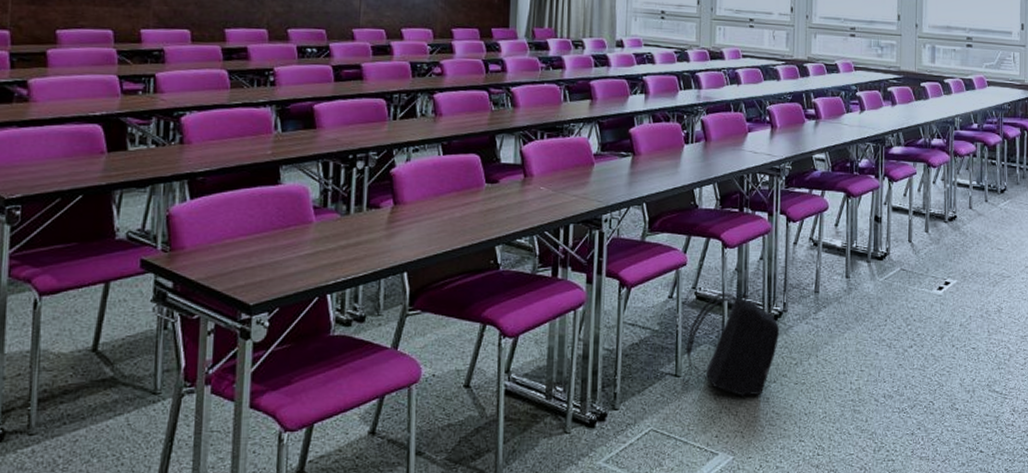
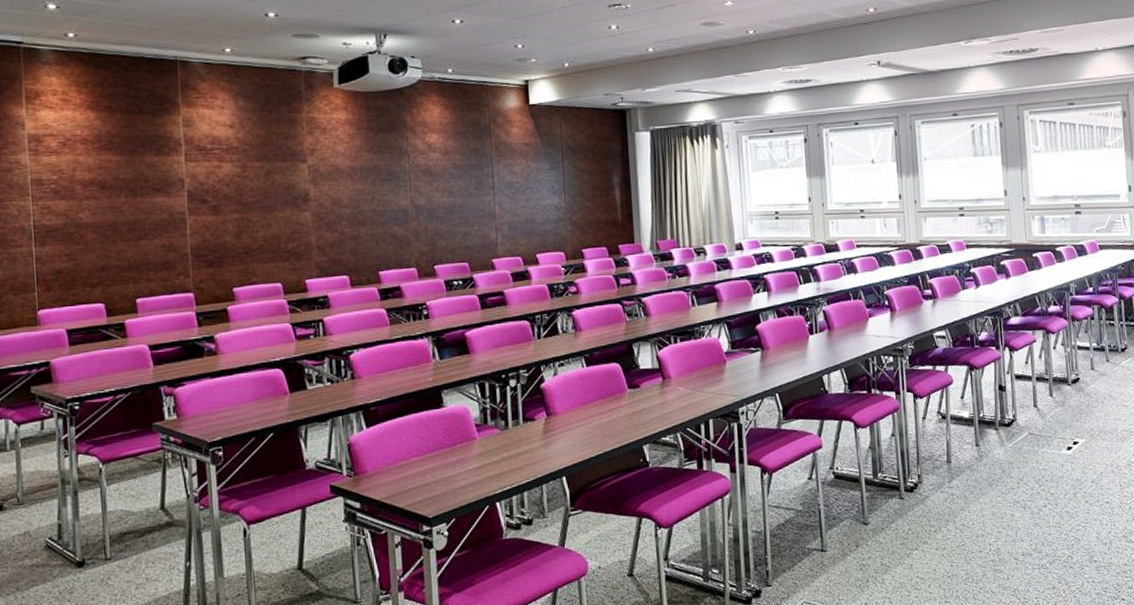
backpack: present [682,293,780,396] -> none [828,469,917,565]

